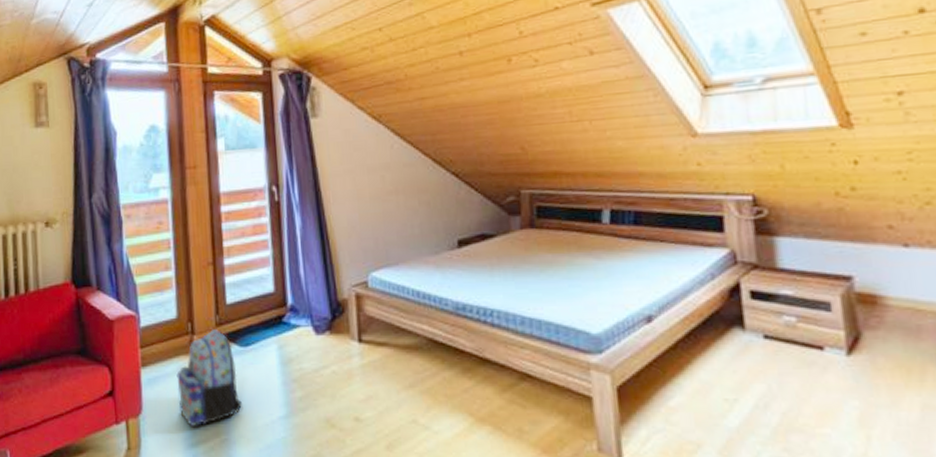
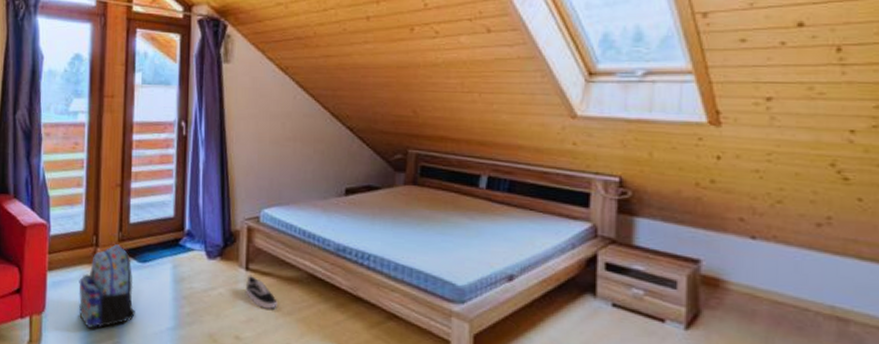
shoe: none [360,347,398,385] -> present [245,275,277,310]

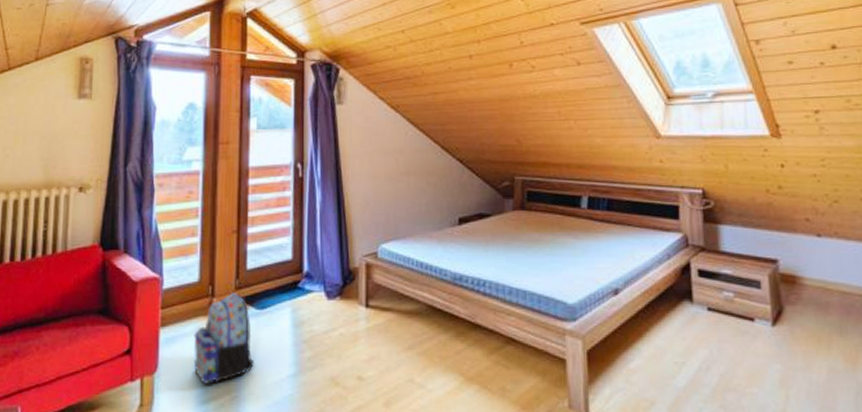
shoe: present [245,275,277,310] -> none [365,312,398,346]

